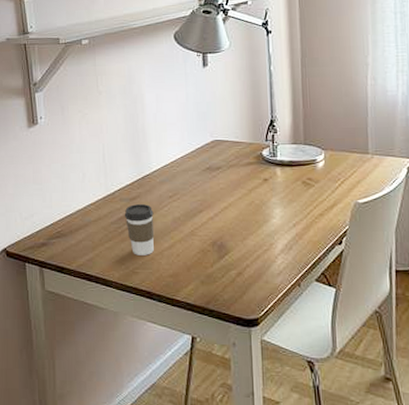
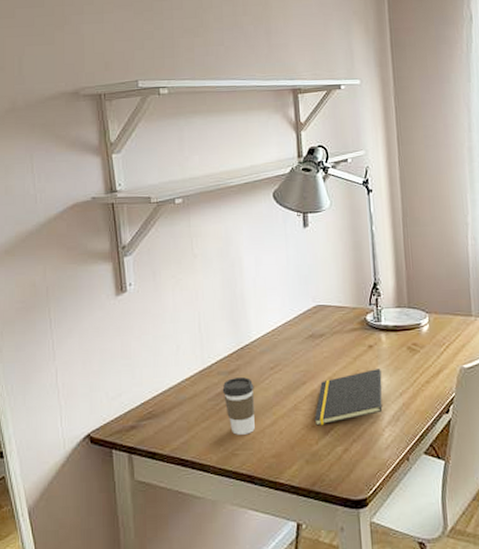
notepad: none [209,201,276,251] -> present [314,369,383,426]

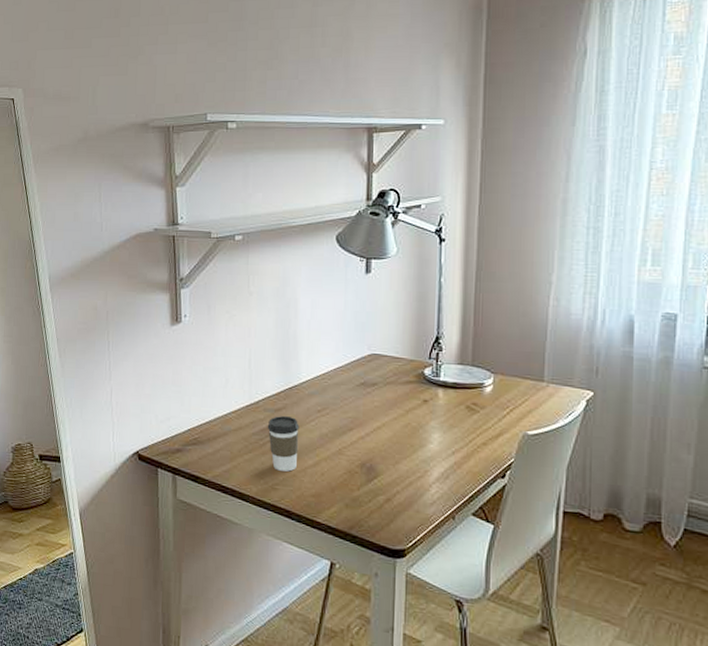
notepad: present [314,369,383,426] -> none [358,424,435,473]

